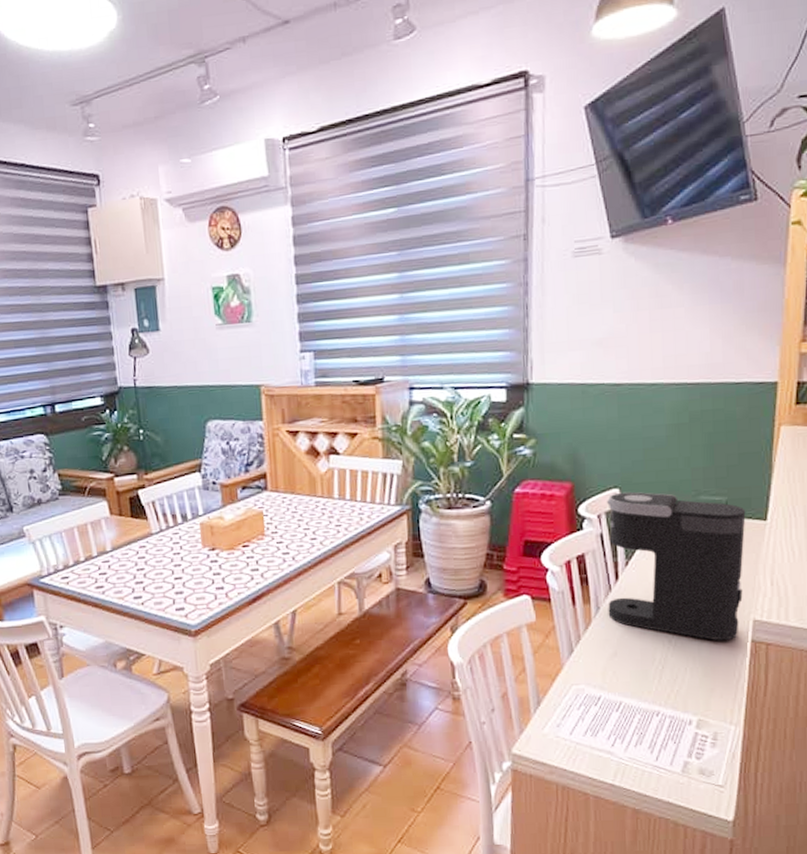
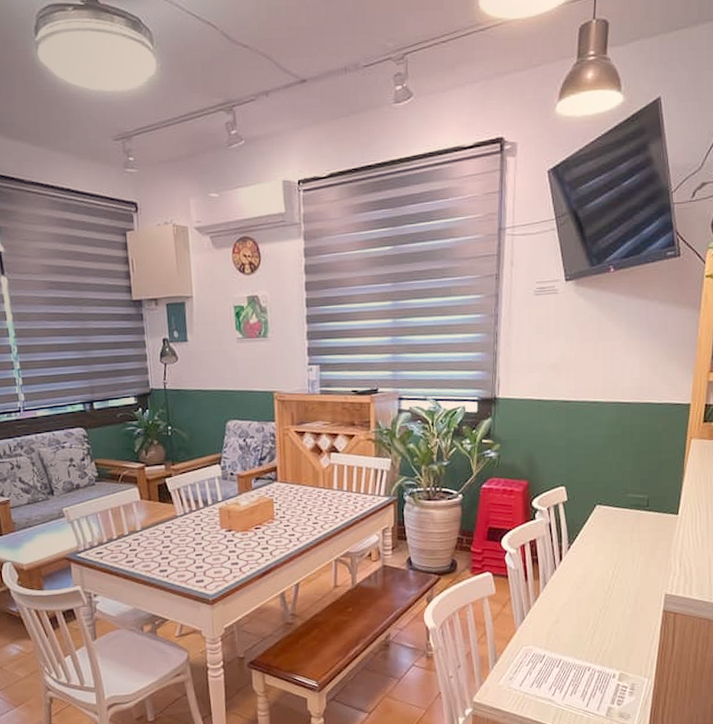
coffee maker: present [606,491,746,641] -> none [553,489,662,611]

